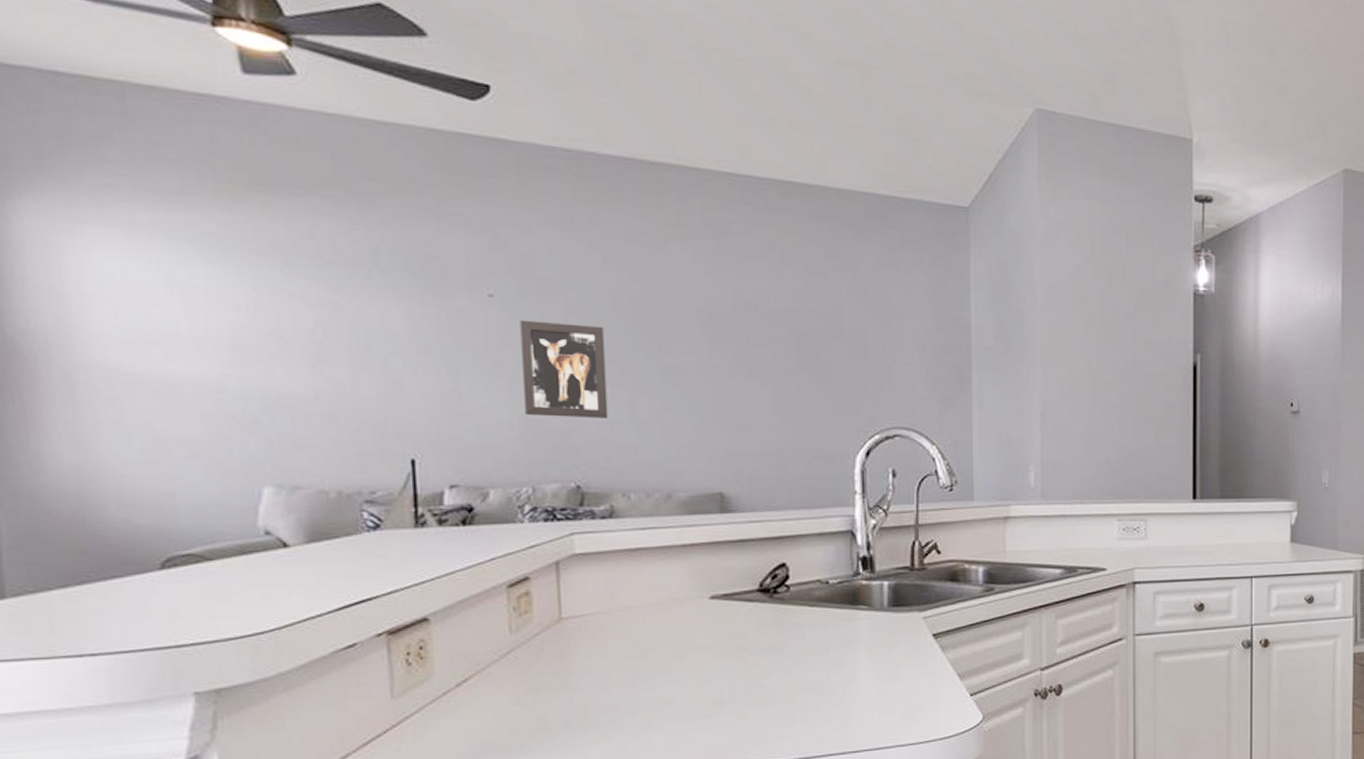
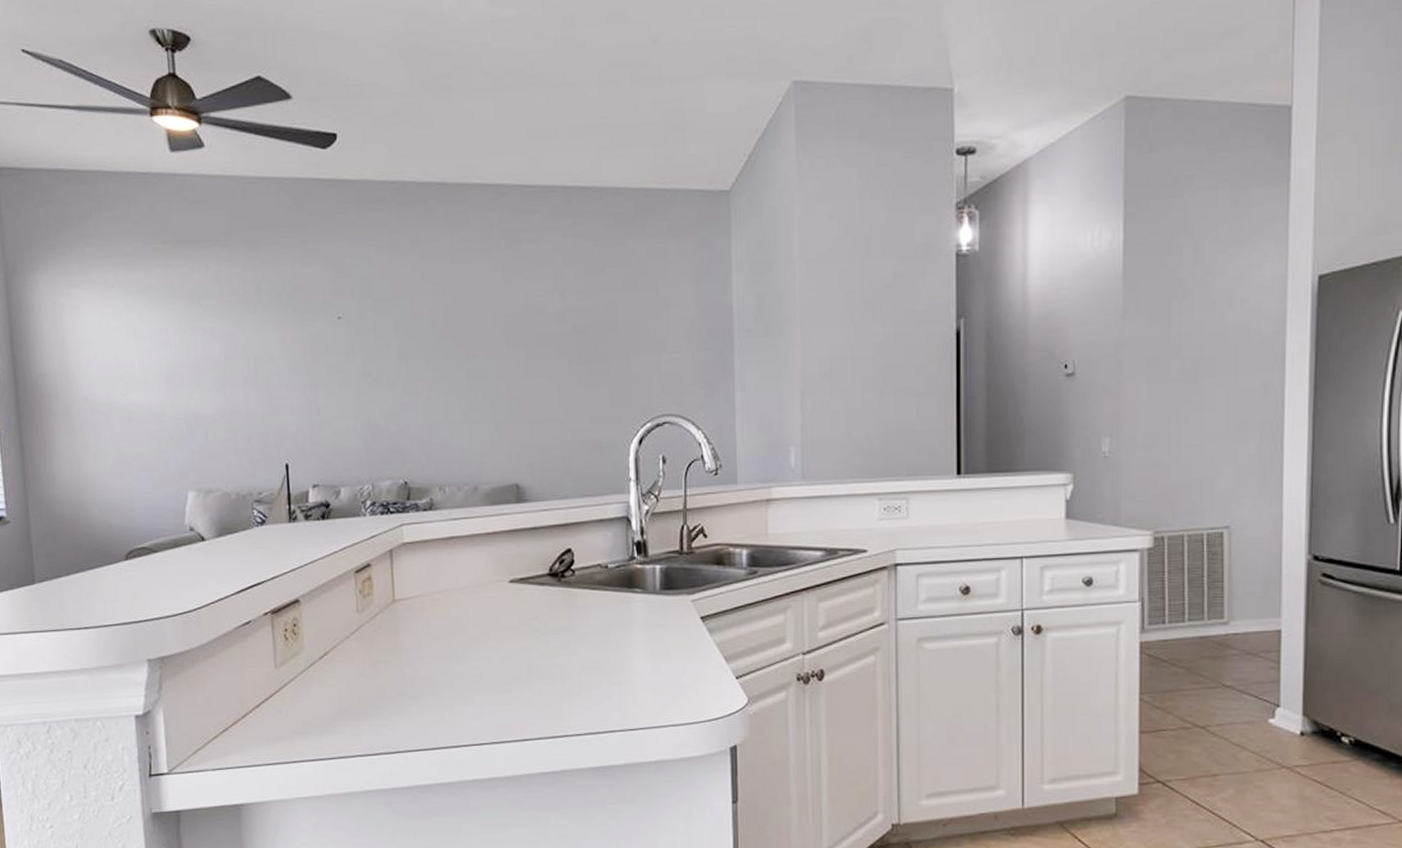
wall art: present [520,320,608,418] -> none [361,337,428,422]

